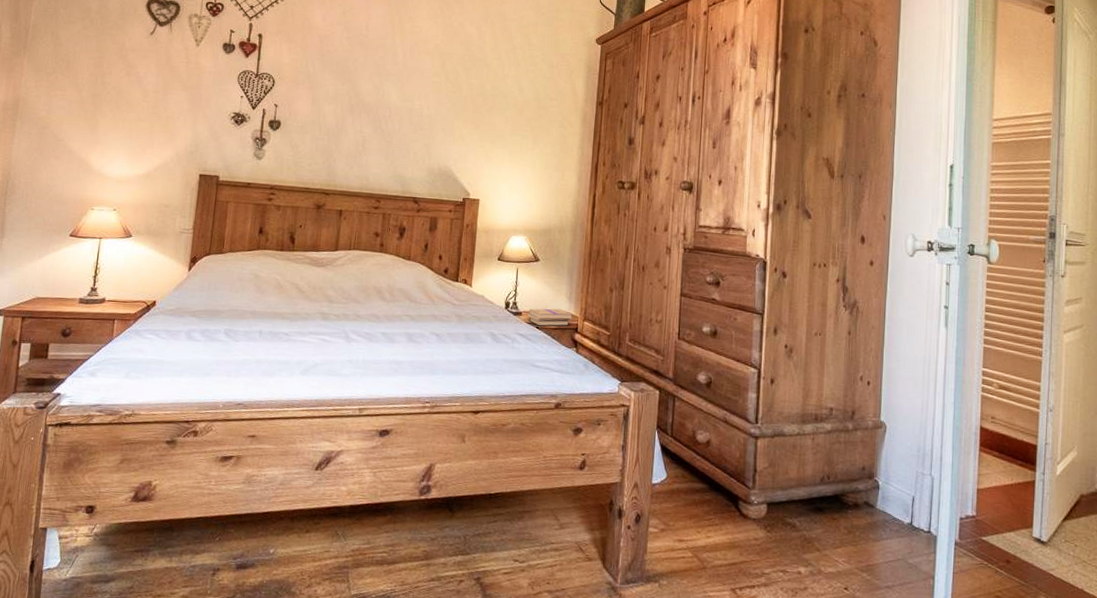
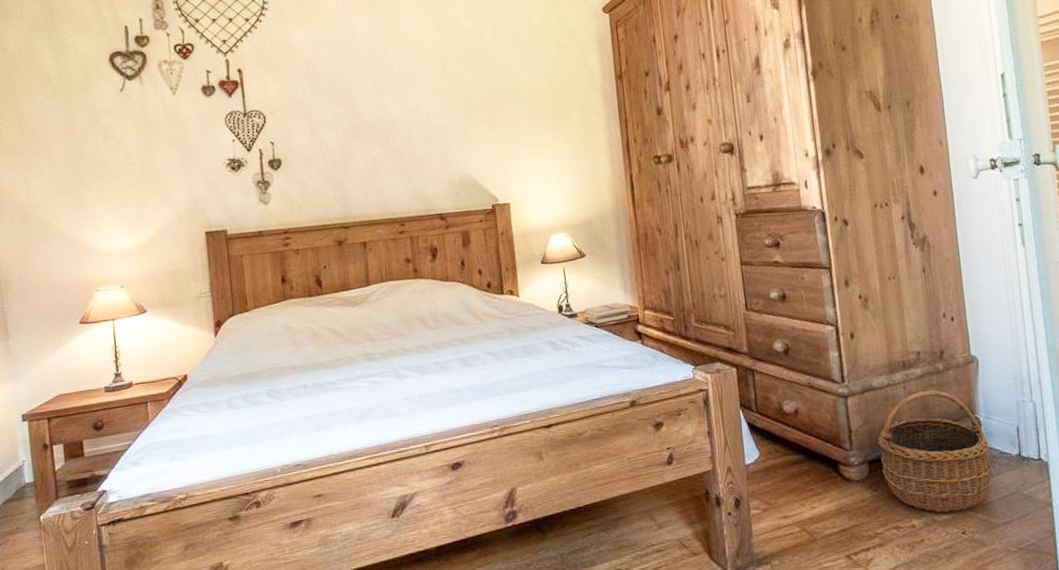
wicker basket: none [778,446,883,567] -> present [877,390,991,513]

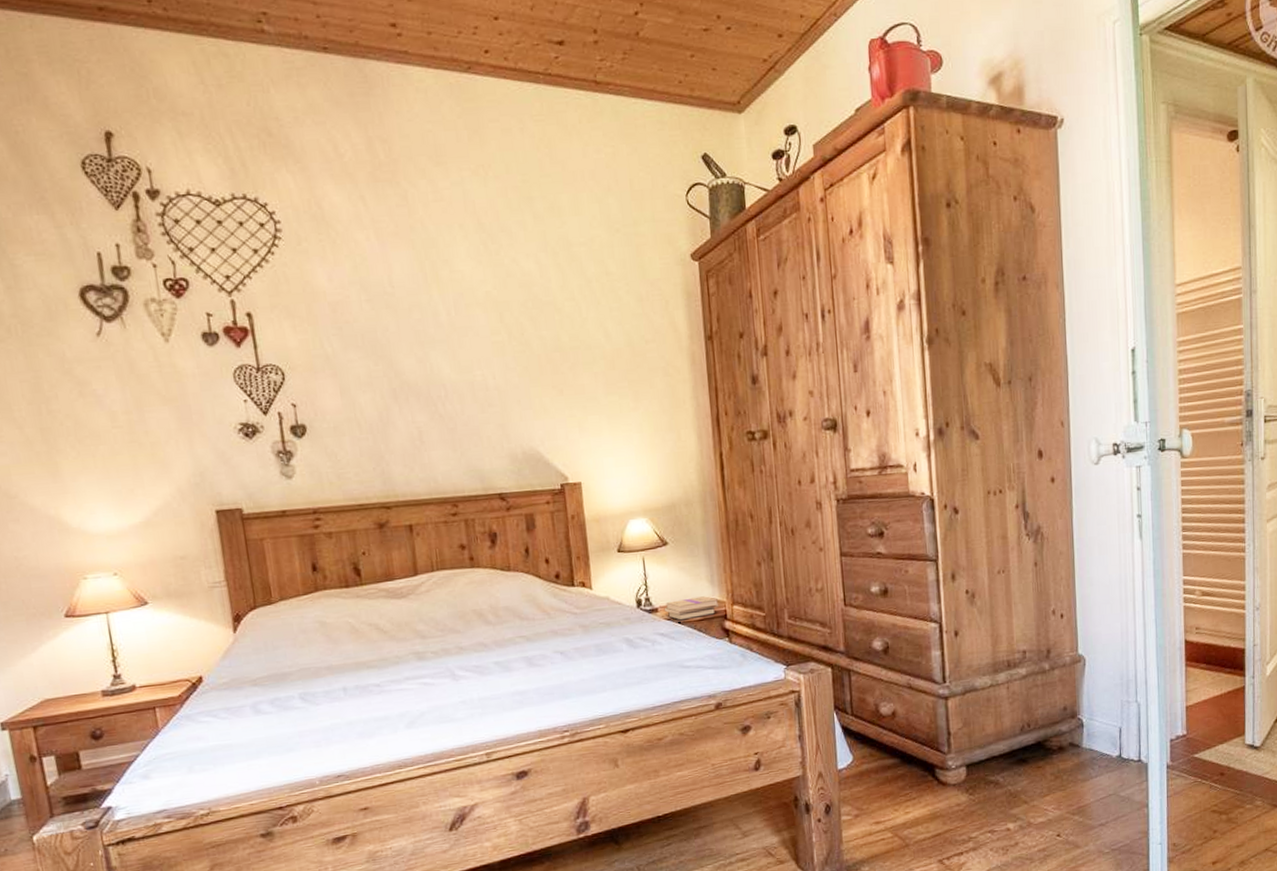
wicker basket: present [877,390,991,513] -> none [976,691,1090,816]

